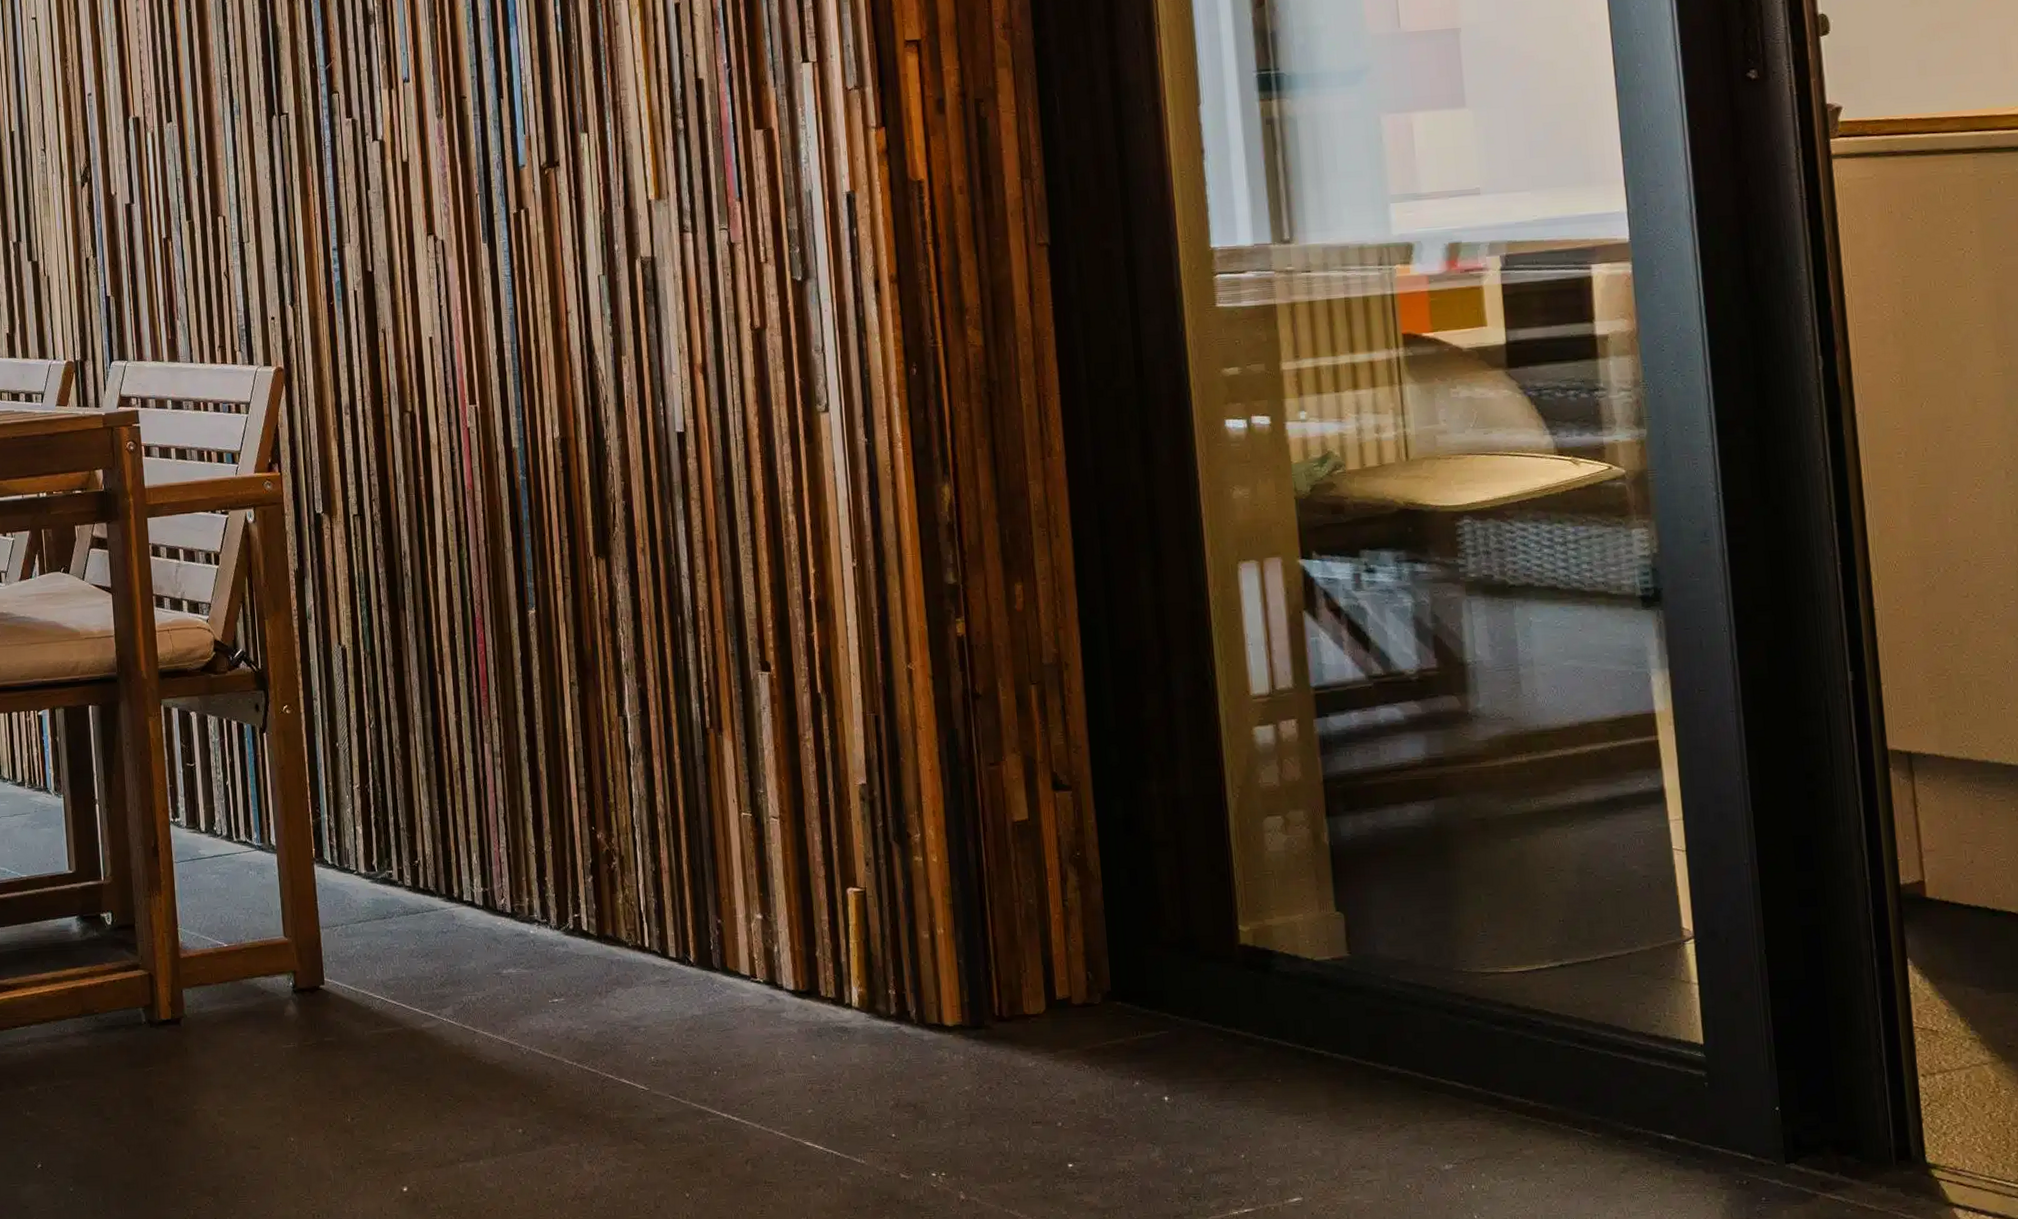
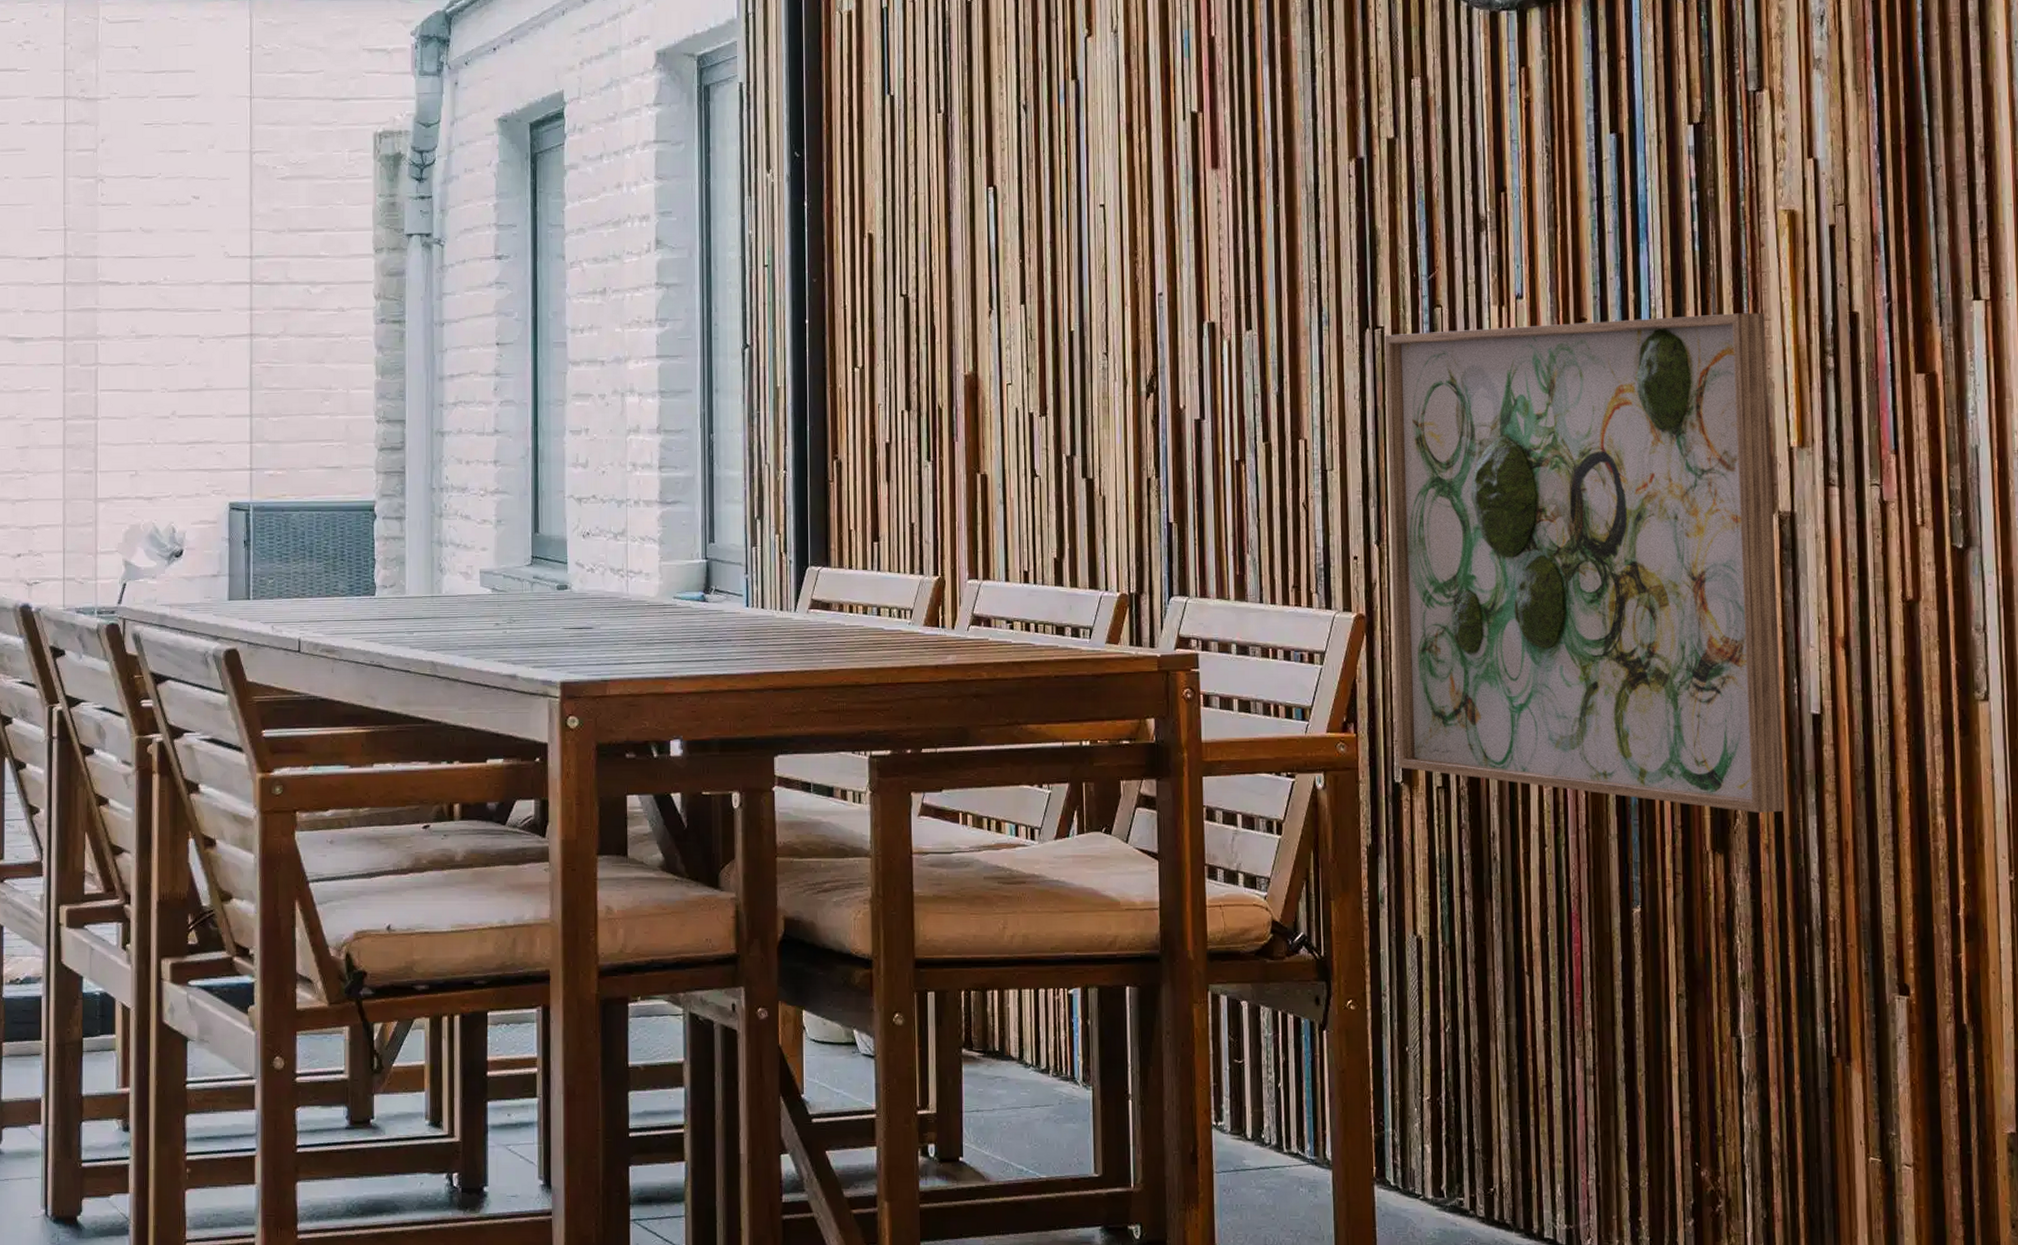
wall art: none [289,83,657,521] -> present [1384,312,1786,813]

